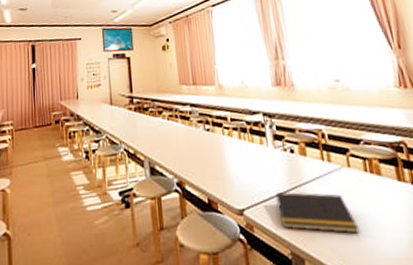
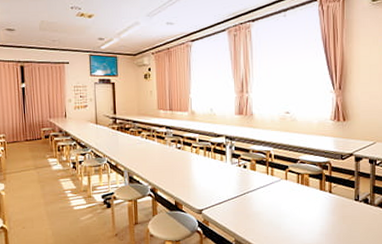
notepad: present [275,191,360,234] -> none [228,196,287,227]

